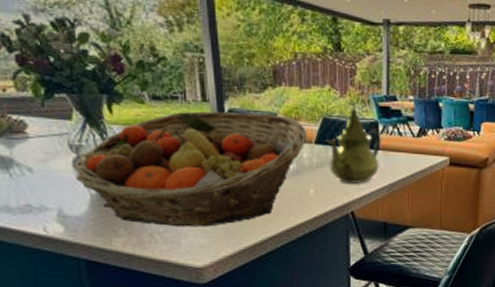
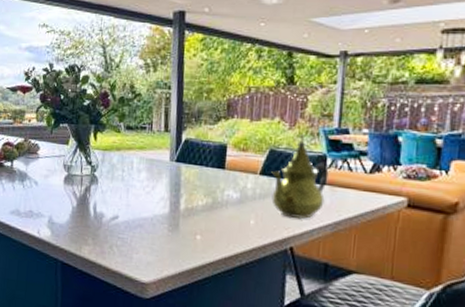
fruit basket: present [73,111,307,227] -> none [64,140,253,246]

